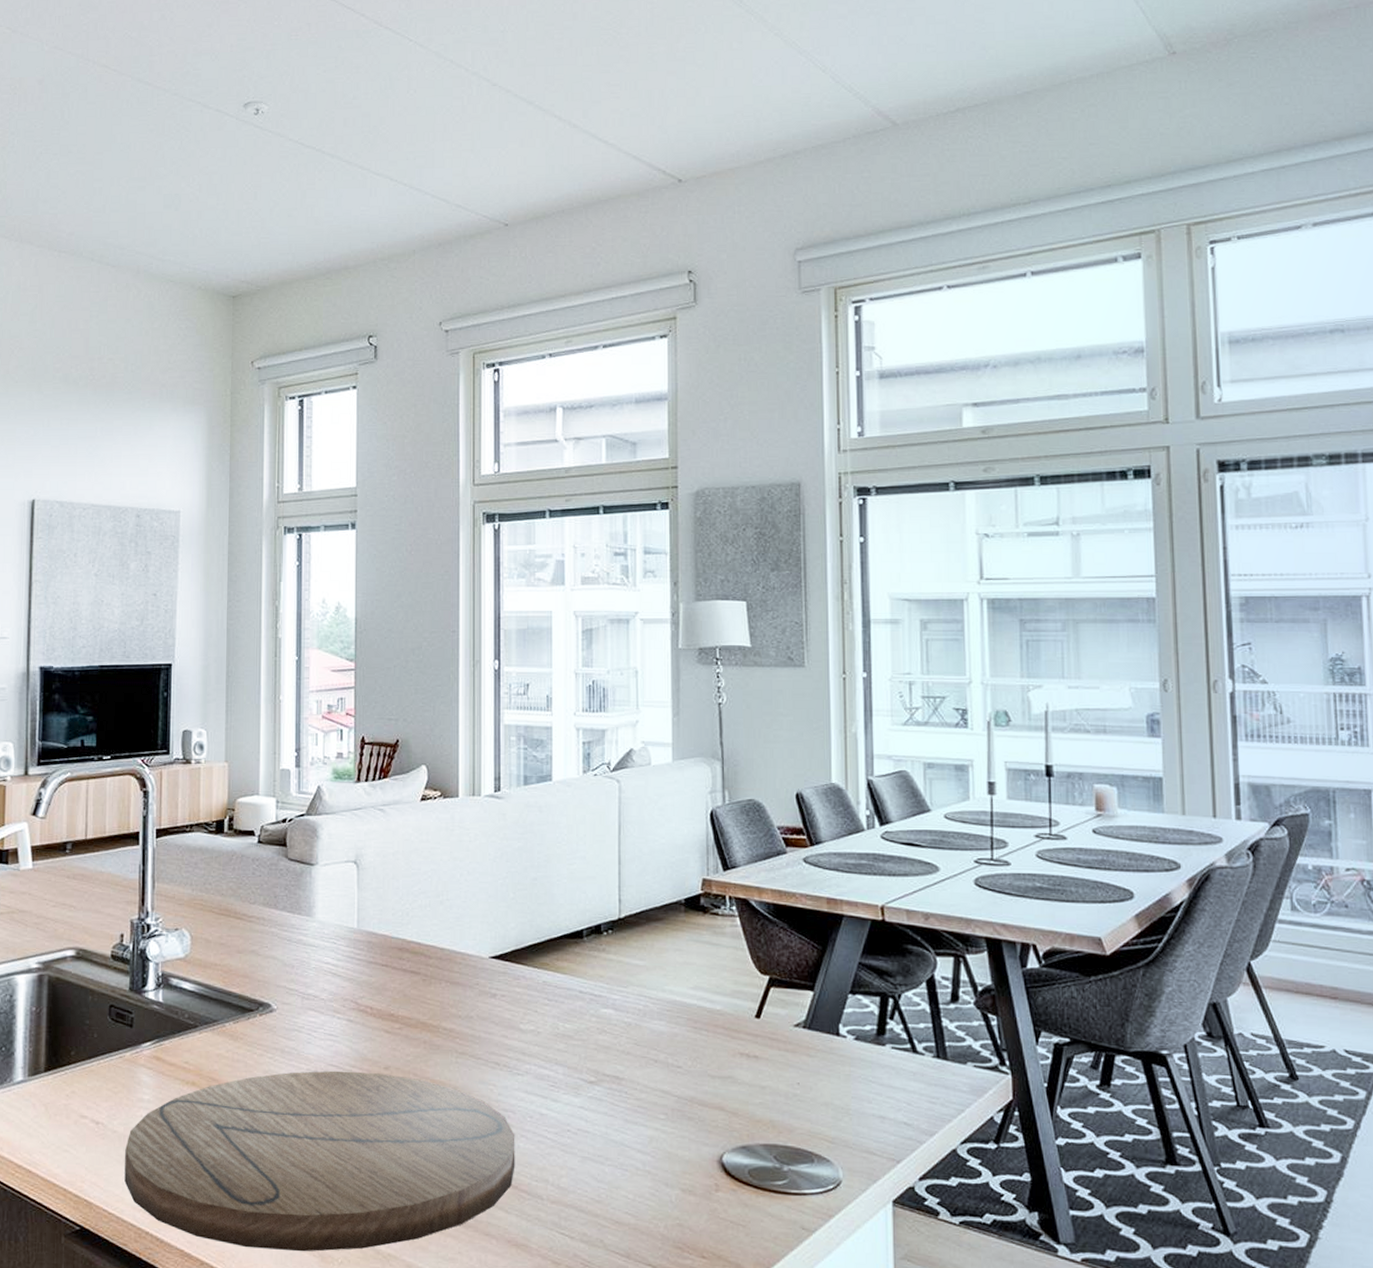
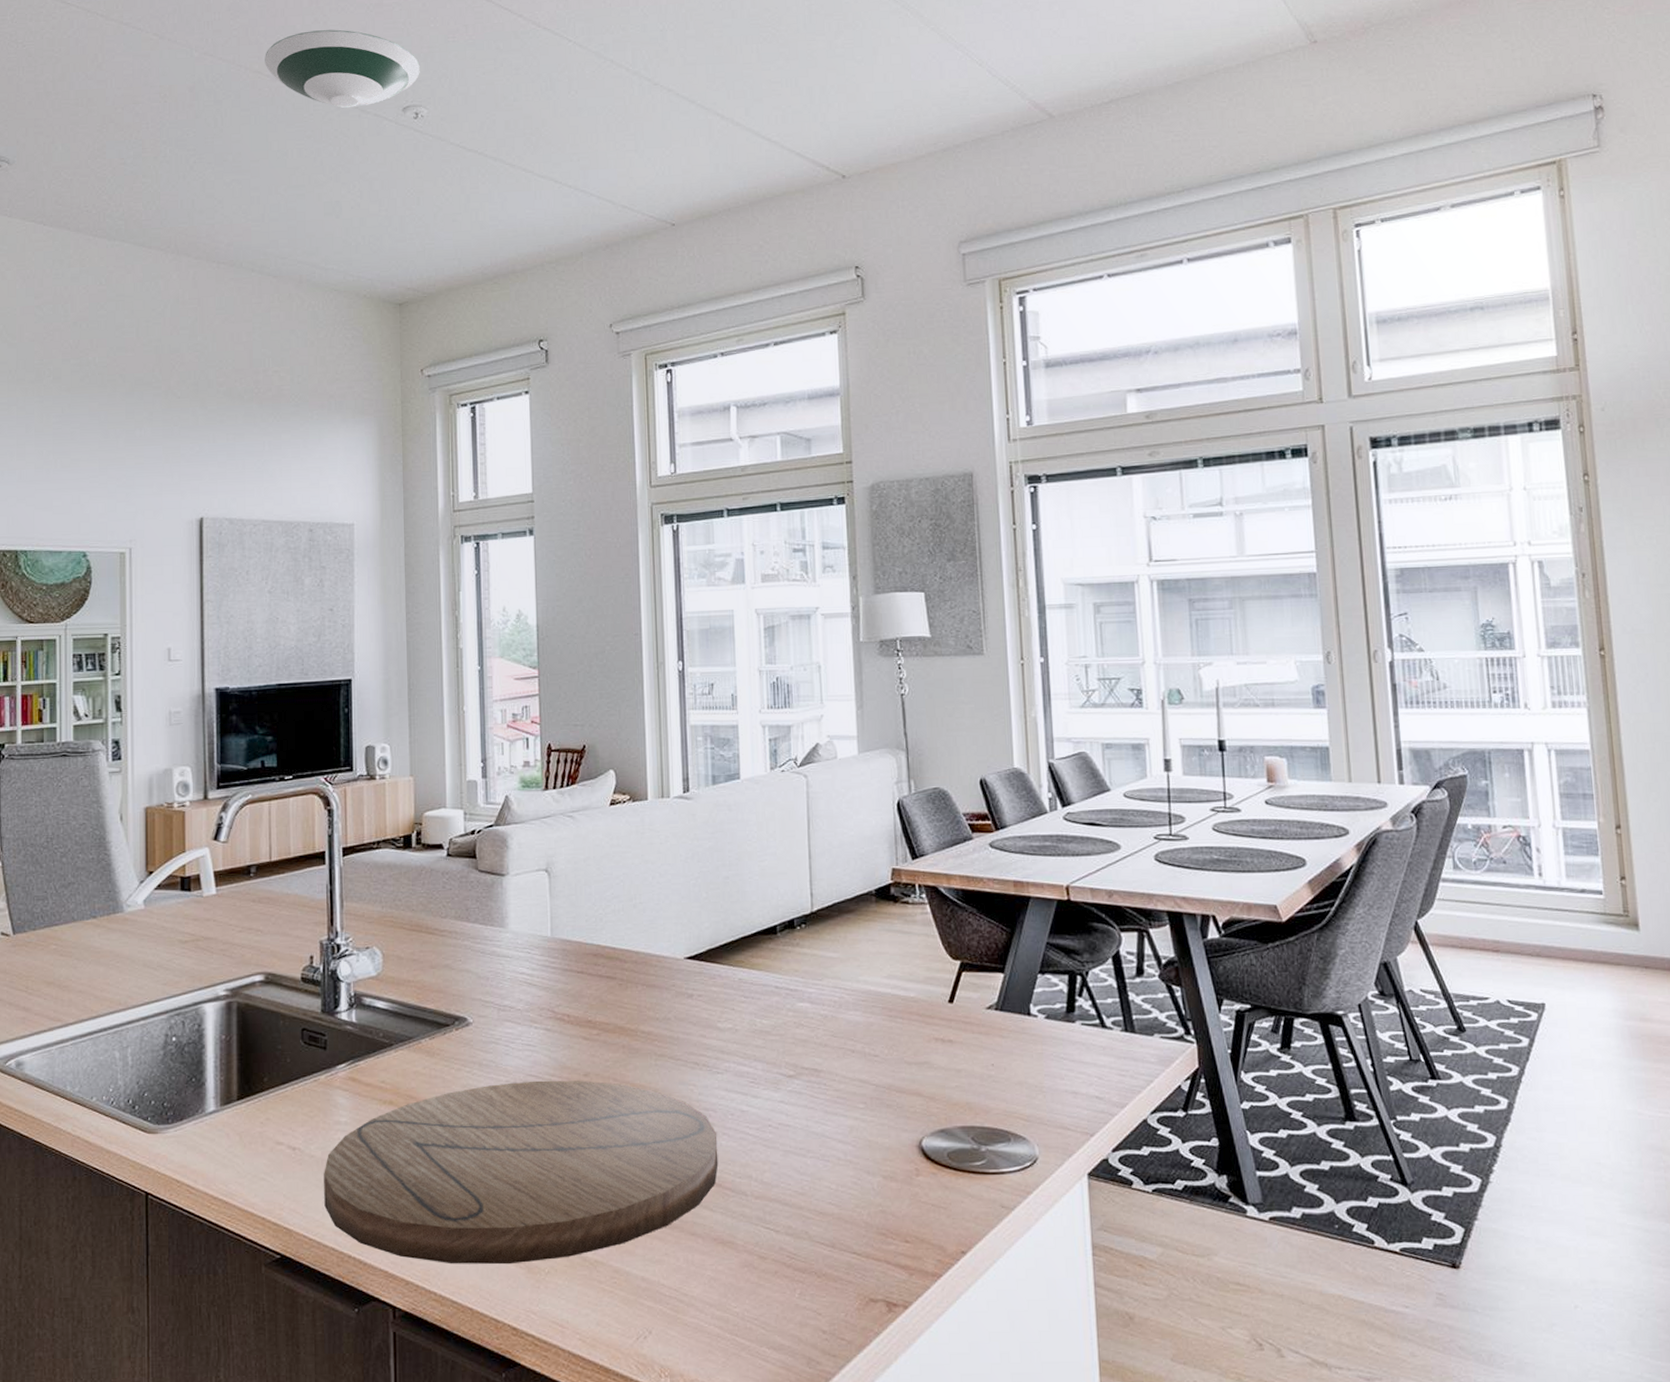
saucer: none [112,26,262,103] -> present [265,29,420,108]

